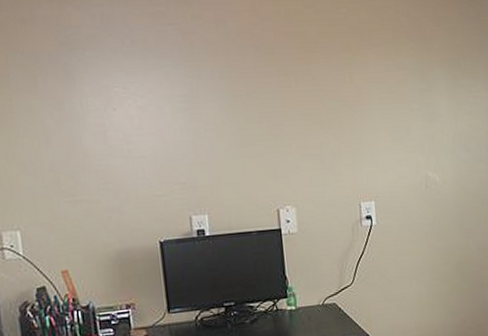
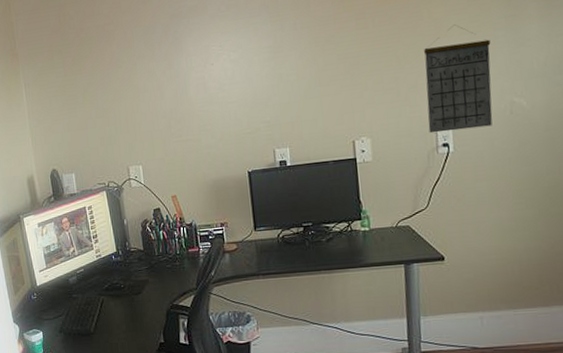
calendar: none [347,93,411,205] -> present [424,24,493,134]

